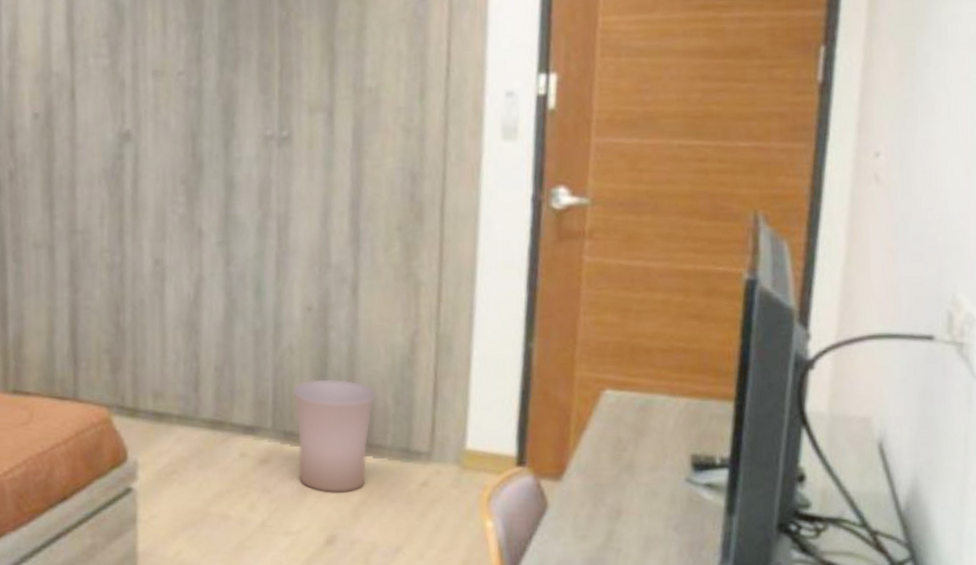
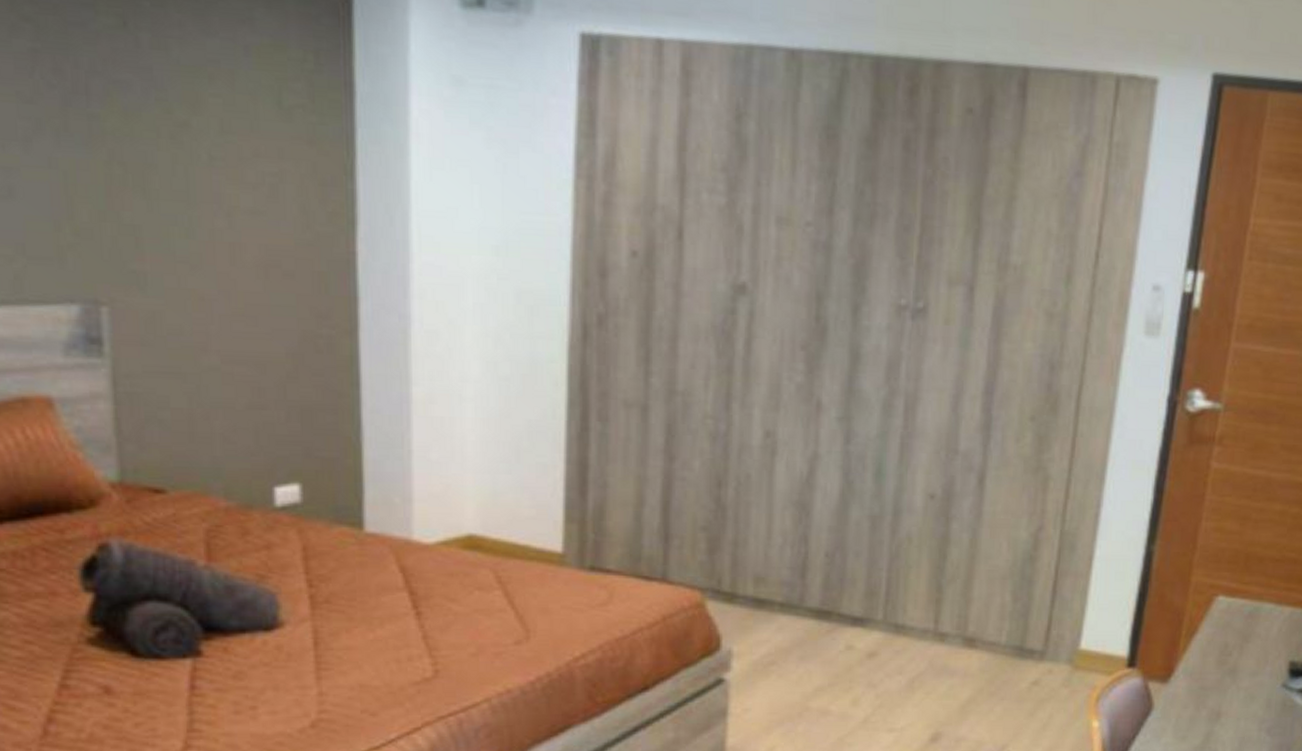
waste bin: present [292,379,377,493] -> none [907,571,995,690]

